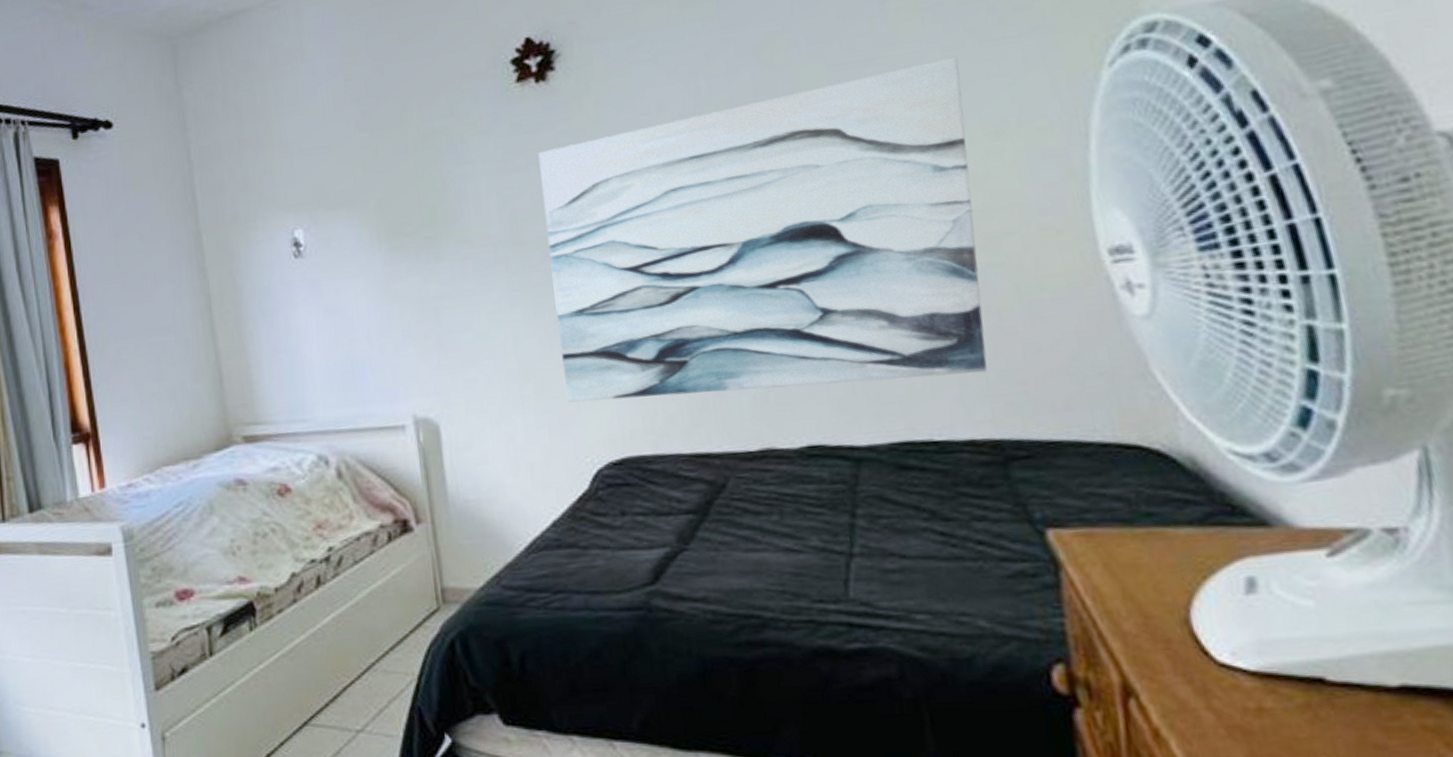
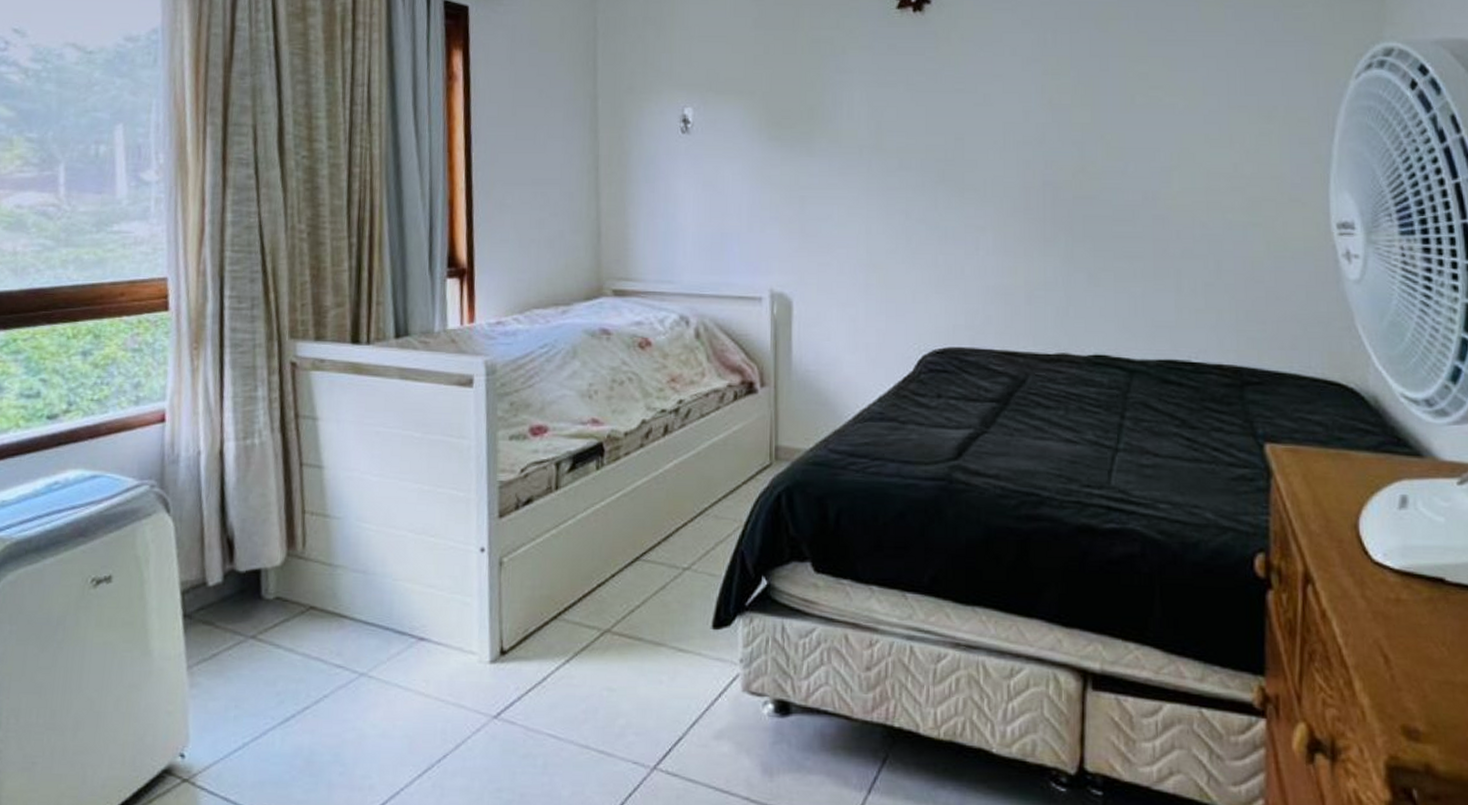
wall art: present [538,57,987,403] -> none [905,50,1248,311]

